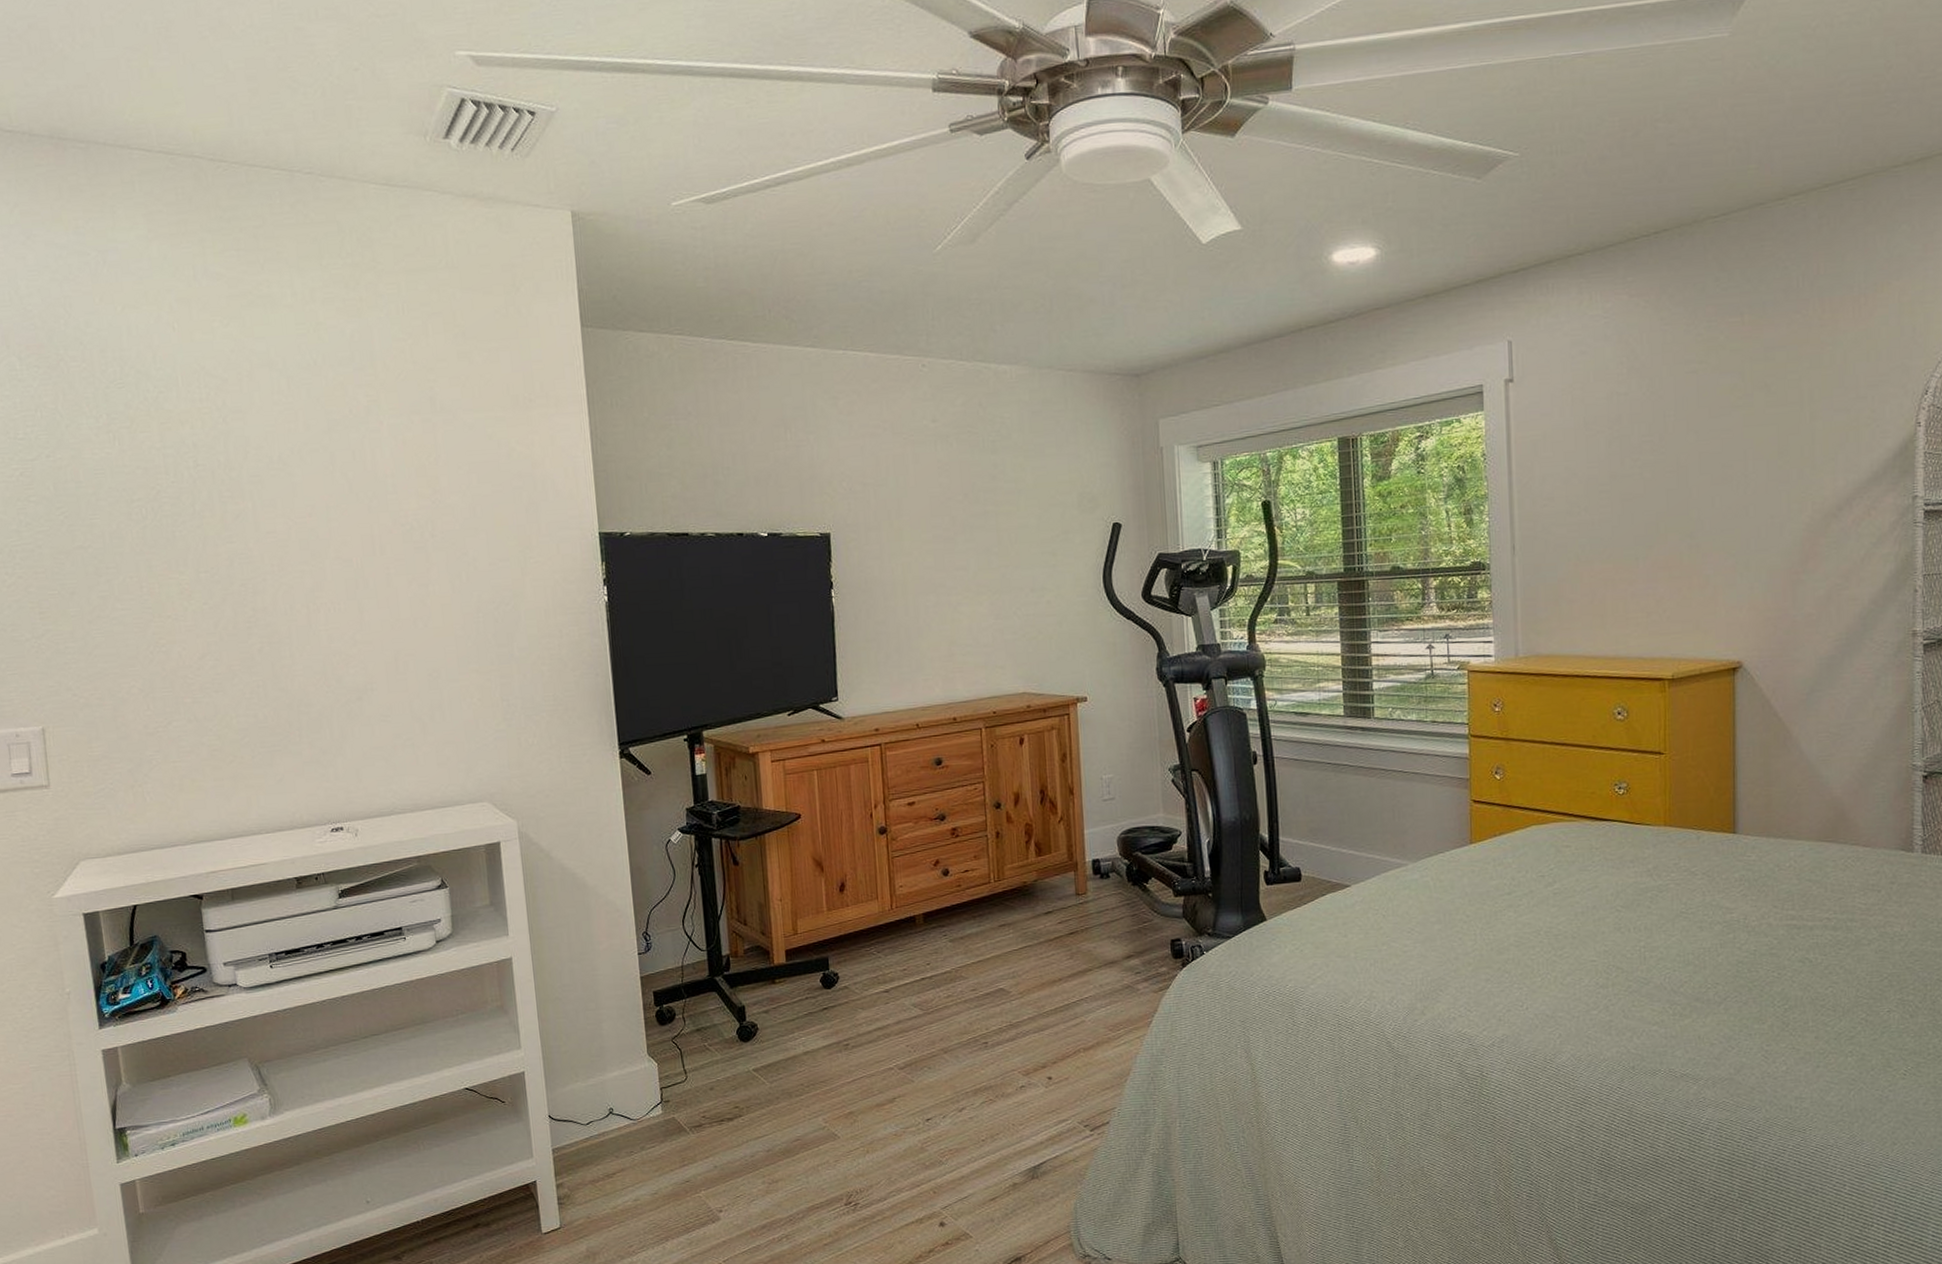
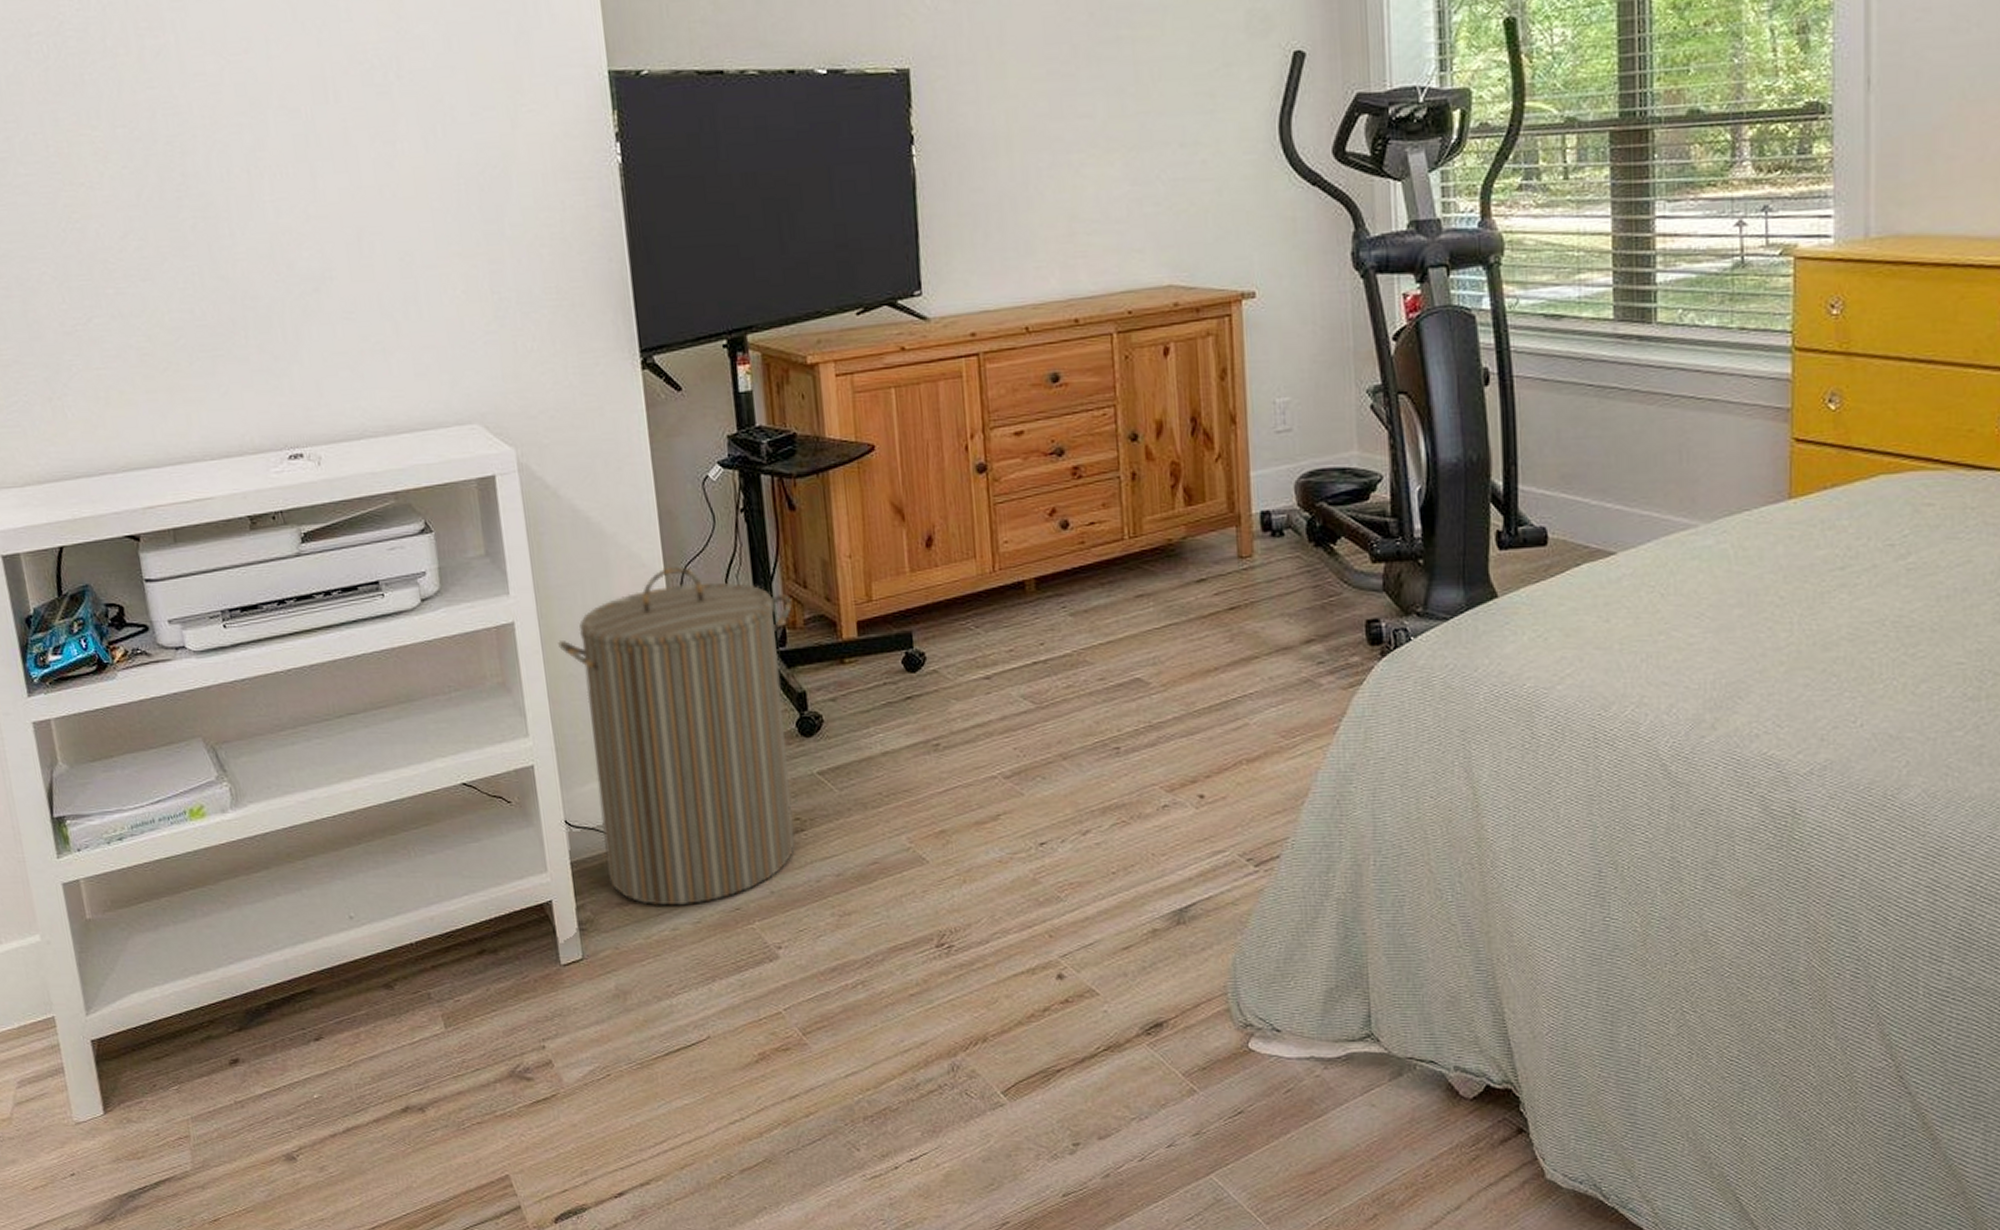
laundry hamper: none [547,909,736,1182] -> present [558,565,796,906]

